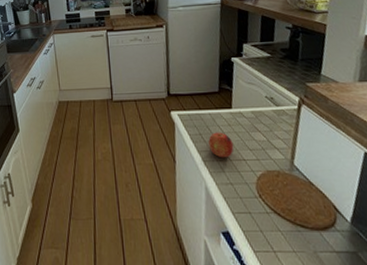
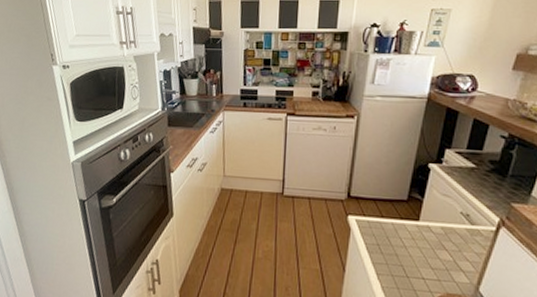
fruit: present [208,132,234,158] -> none [386,244,414,274]

